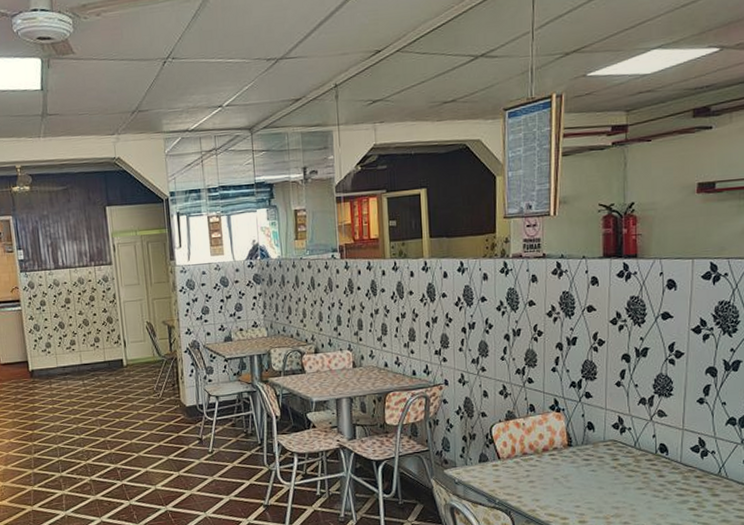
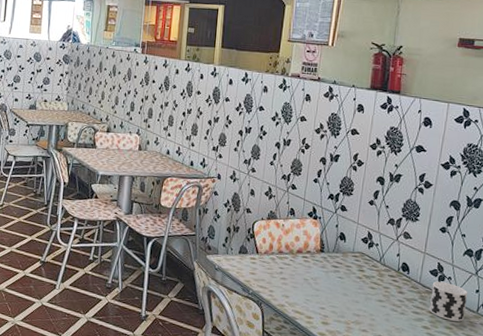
cup: none [693,457,735,498] -> present [428,281,468,322]

